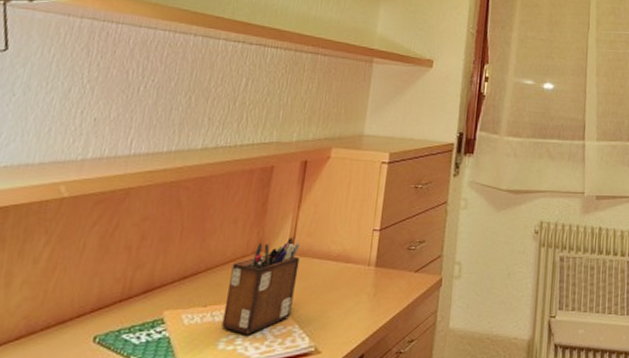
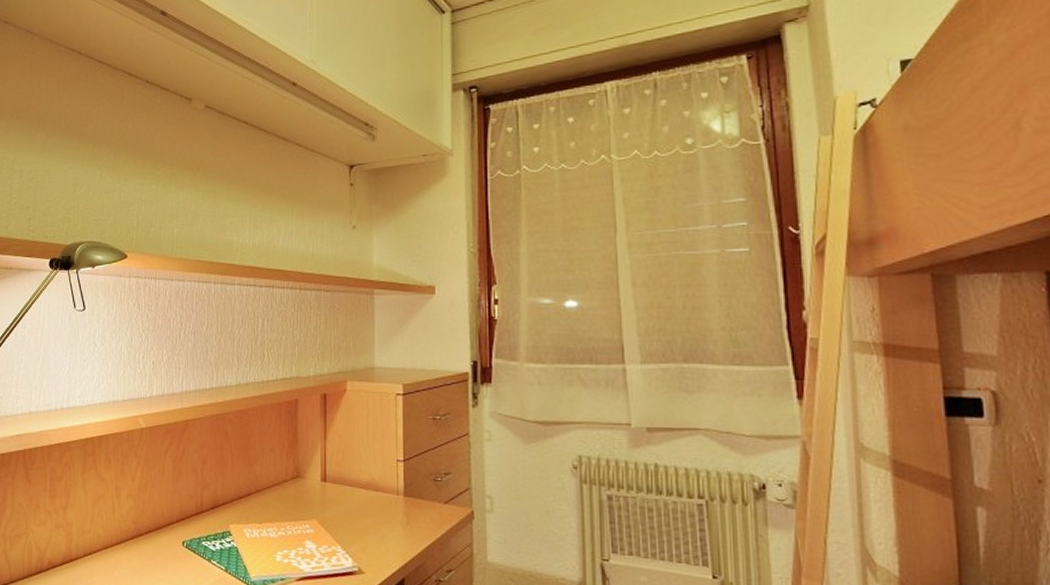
desk organizer: present [221,236,300,335] -> none [276,464,333,551]

